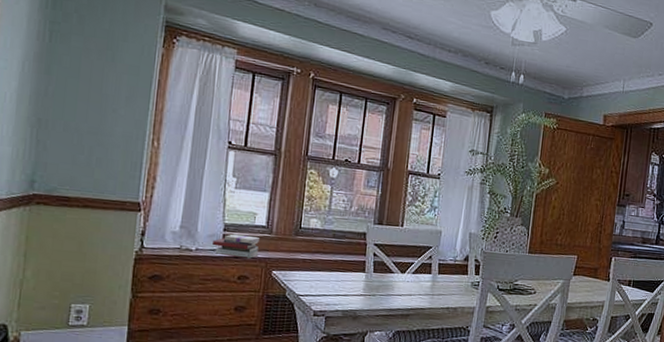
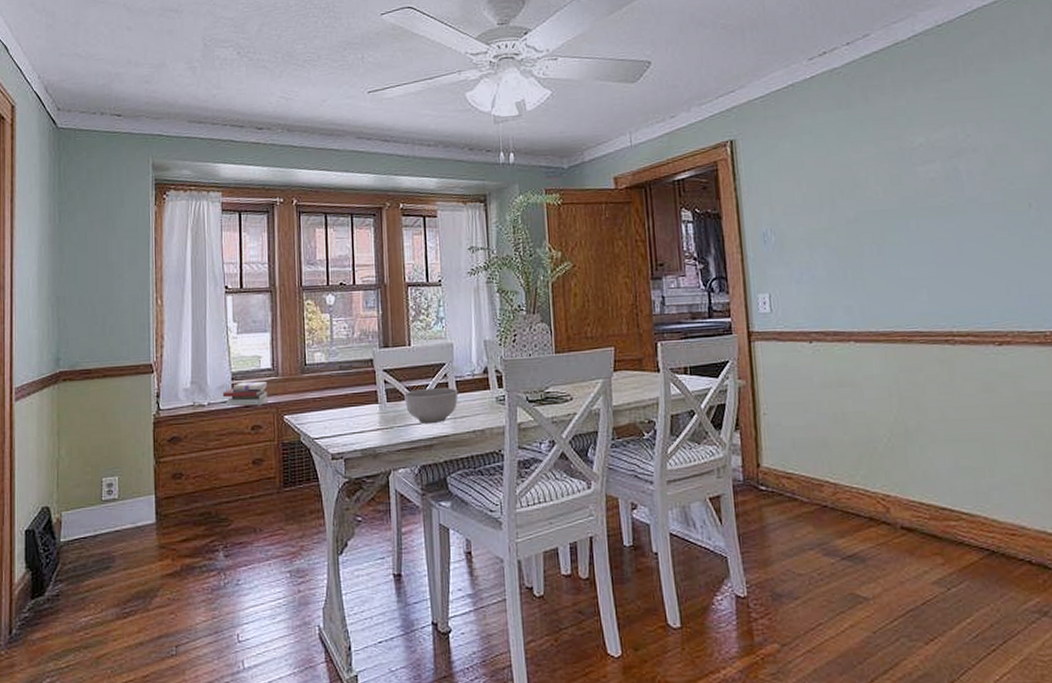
bowl: none [389,265,440,297] -> present [403,387,458,423]

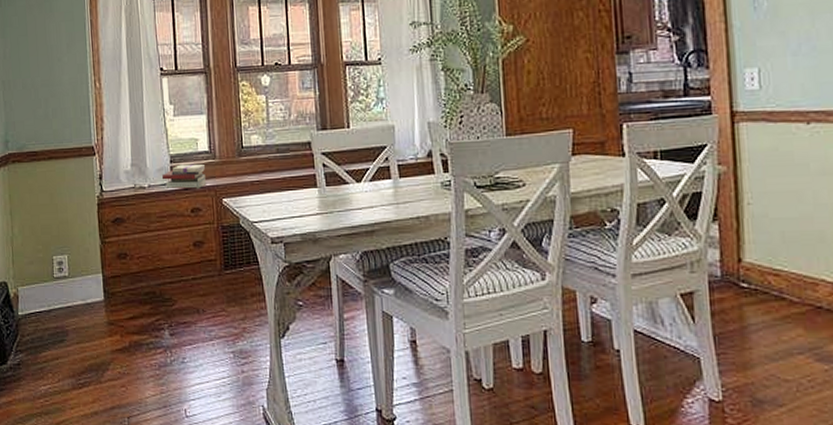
bowl: present [403,387,458,423] -> none [342,171,401,209]

